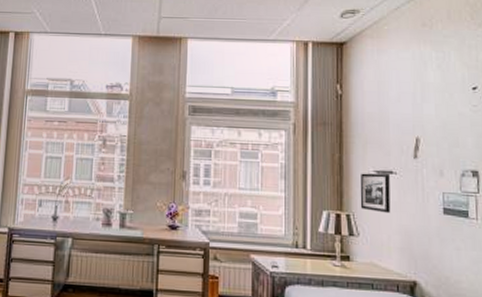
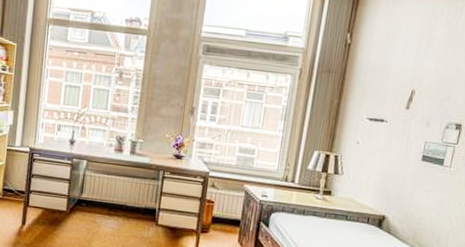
picture frame: present [360,173,391,214] -> none [348,119,381,157]

